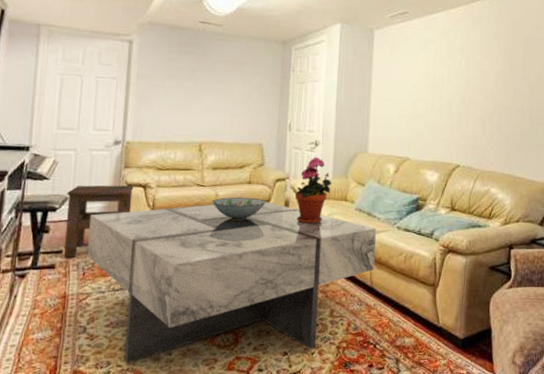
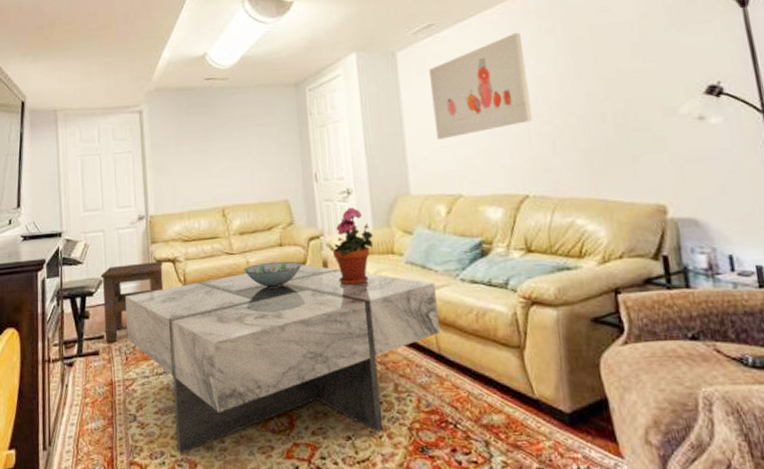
wall art: none [396,32,474,110] -> present [429,32,532,140]

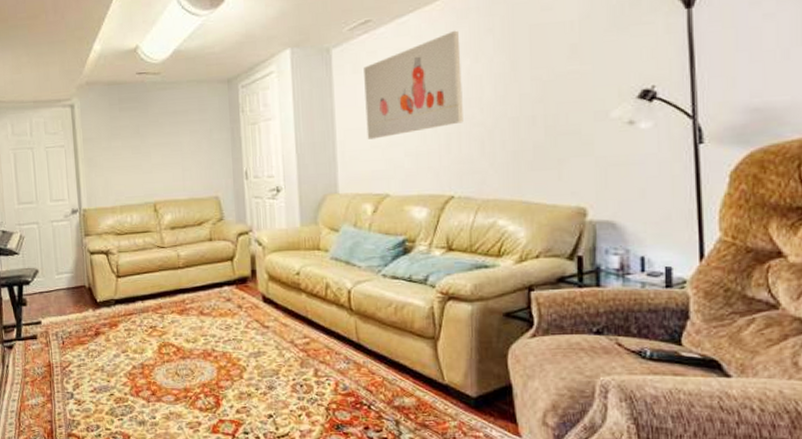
side table: present [101,262,164,343] -> none [36,253,97,328]
coffee table: present [125,264,441,454] -> none [61,258,361,427]
decorative bowl: present [243,261,303,287] -> none [174,255,231,279]
potted plant: present [332,207,374,286] -> none [260,204,300,279]

